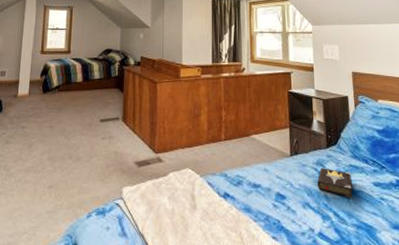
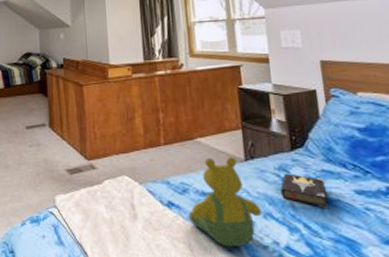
teddy bear: none [241,152,302,235] -> present [188,157,262,247]

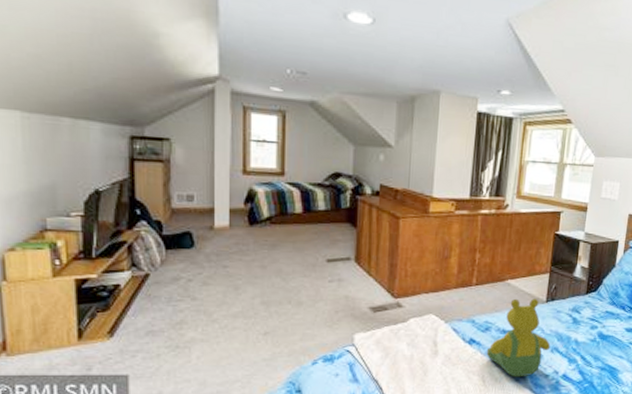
hardback book: present [280,173,328,208] -> none [569,314,606,343]

